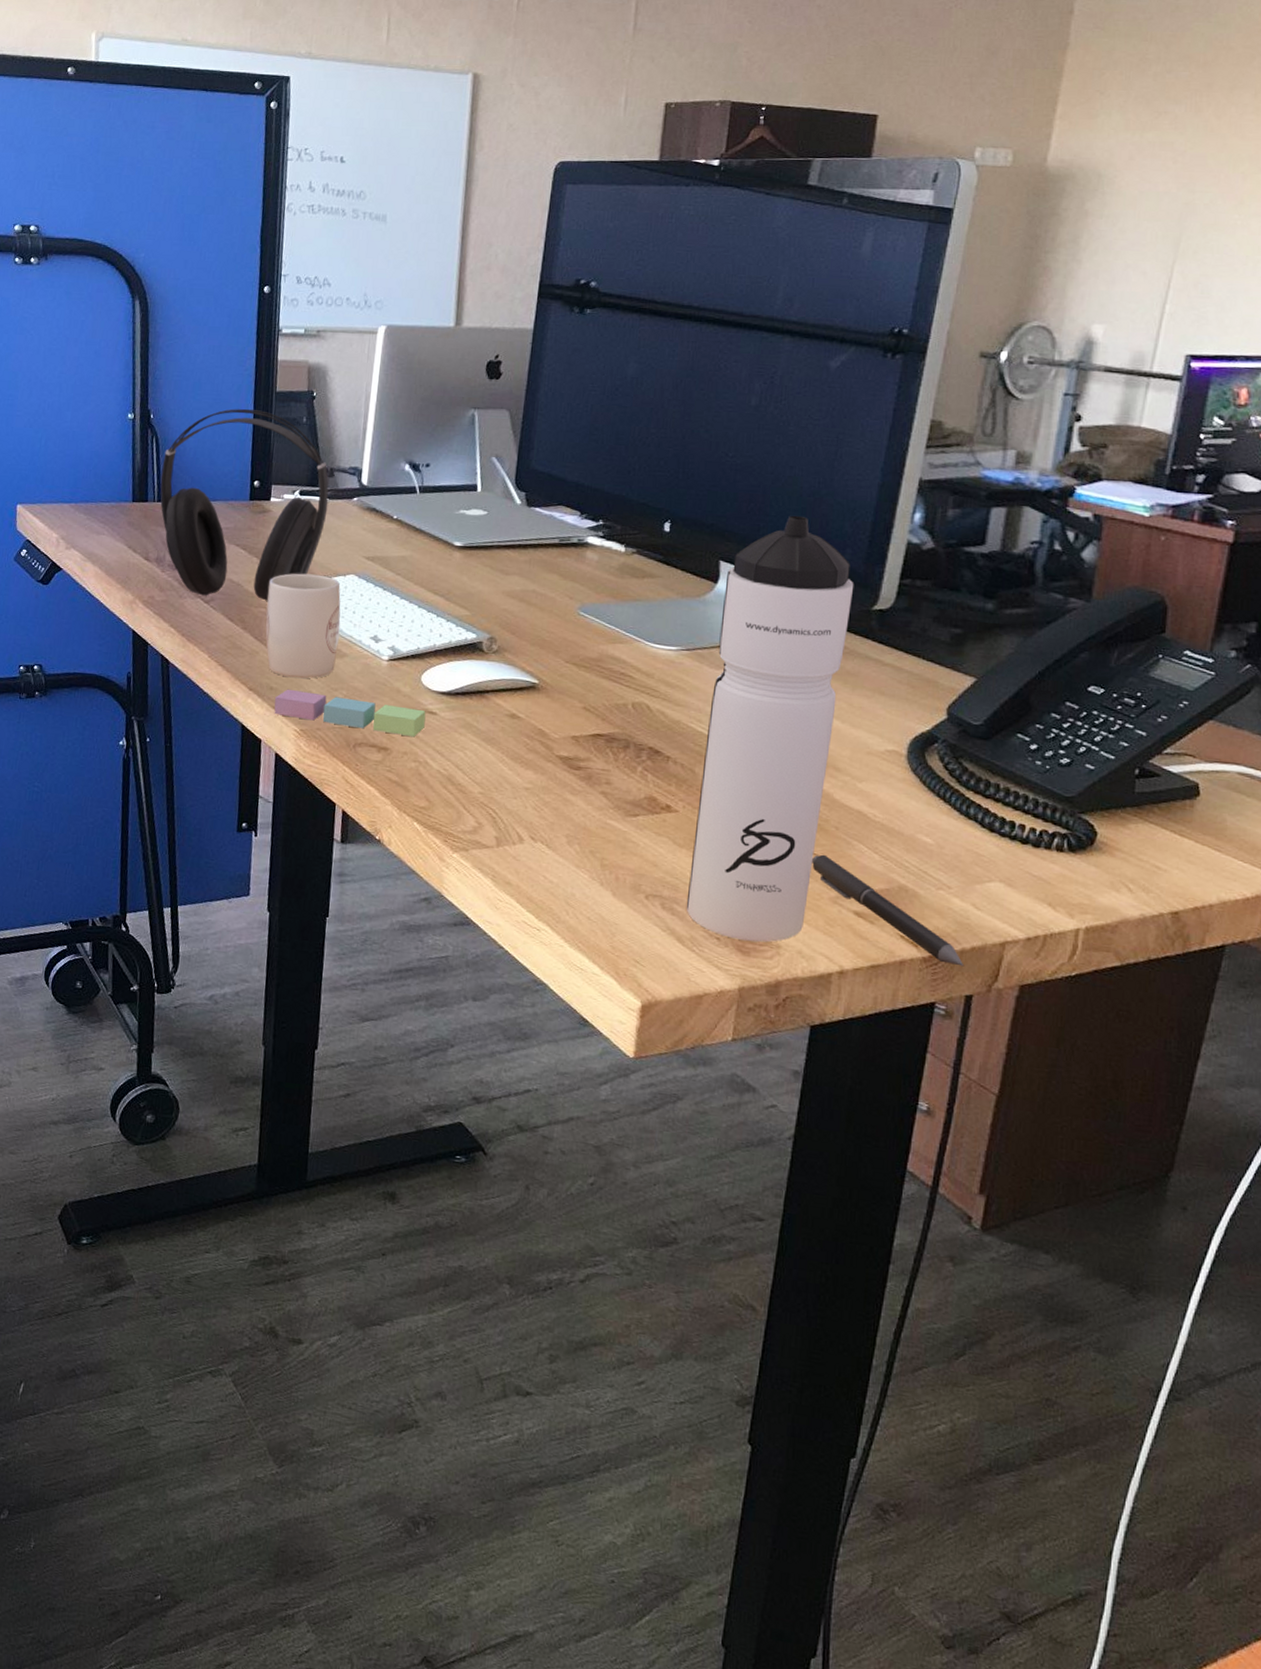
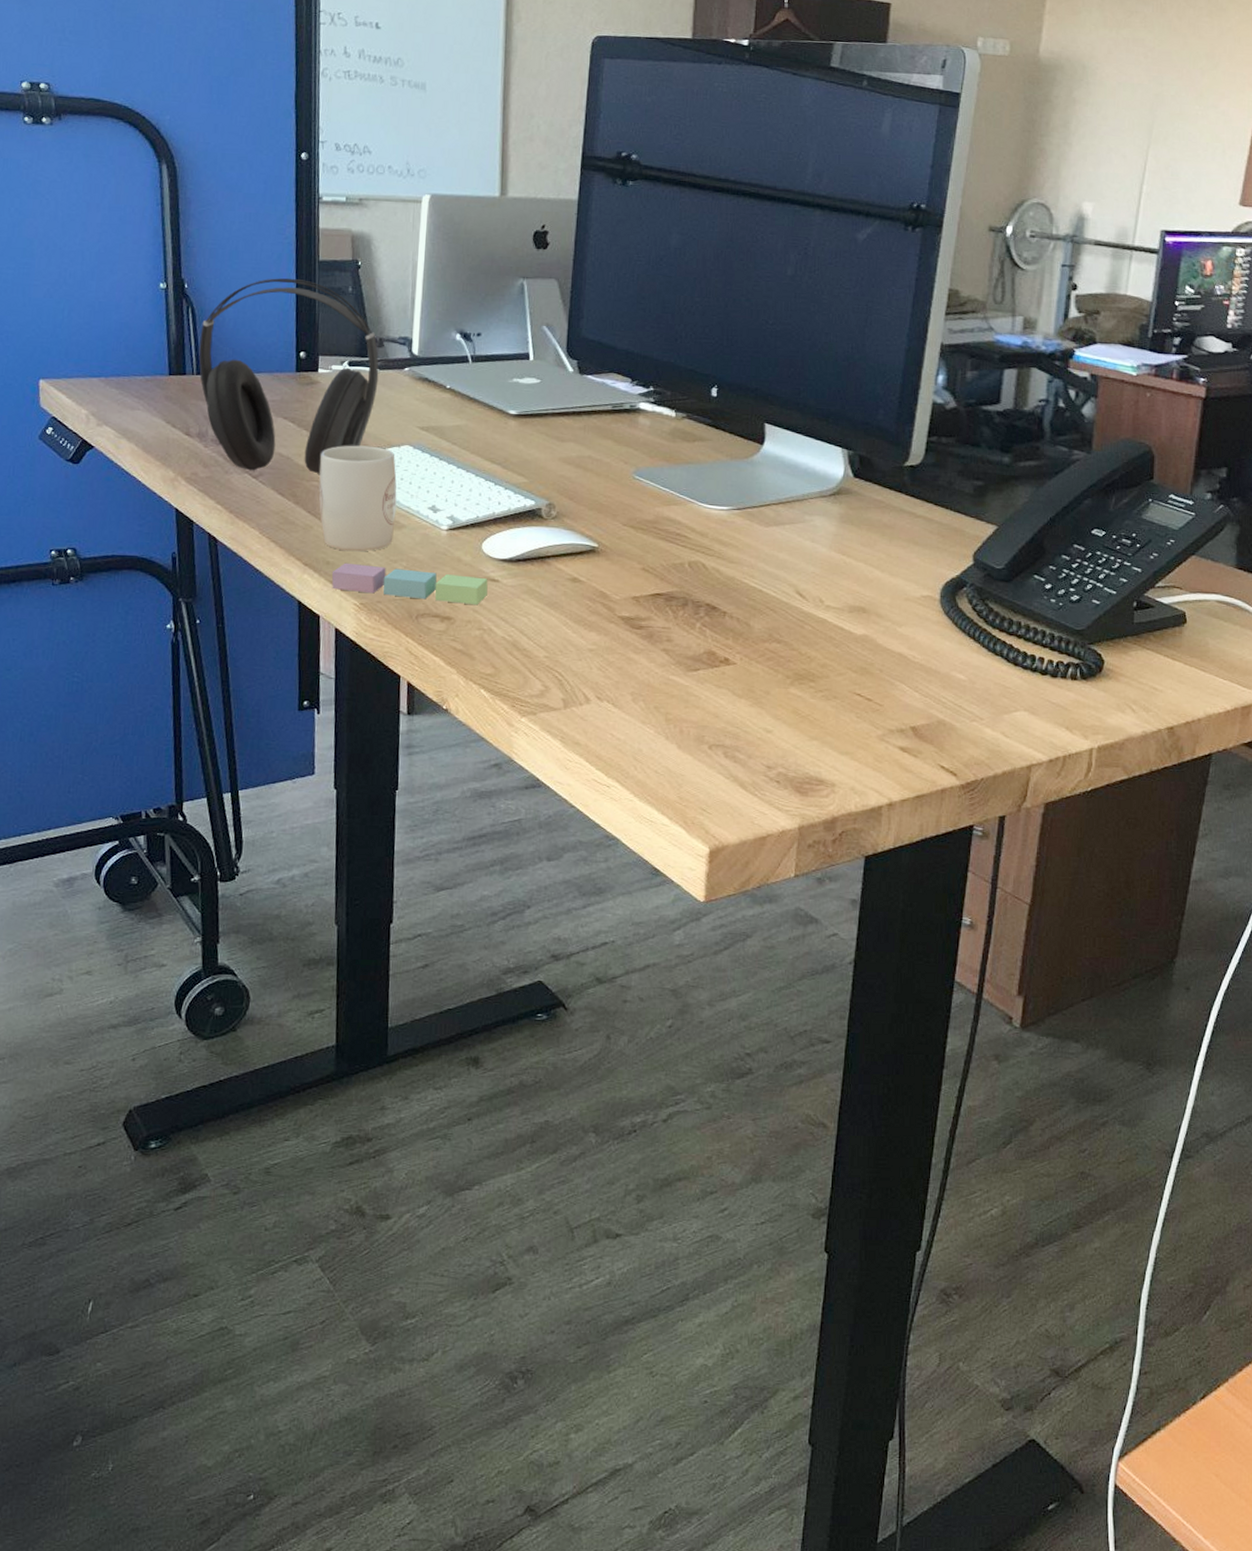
water bottle: present [686,515,854,943] -> none [747,379,887,782]
pen: present [811,854,965,967] -> none [859,696,997,790]

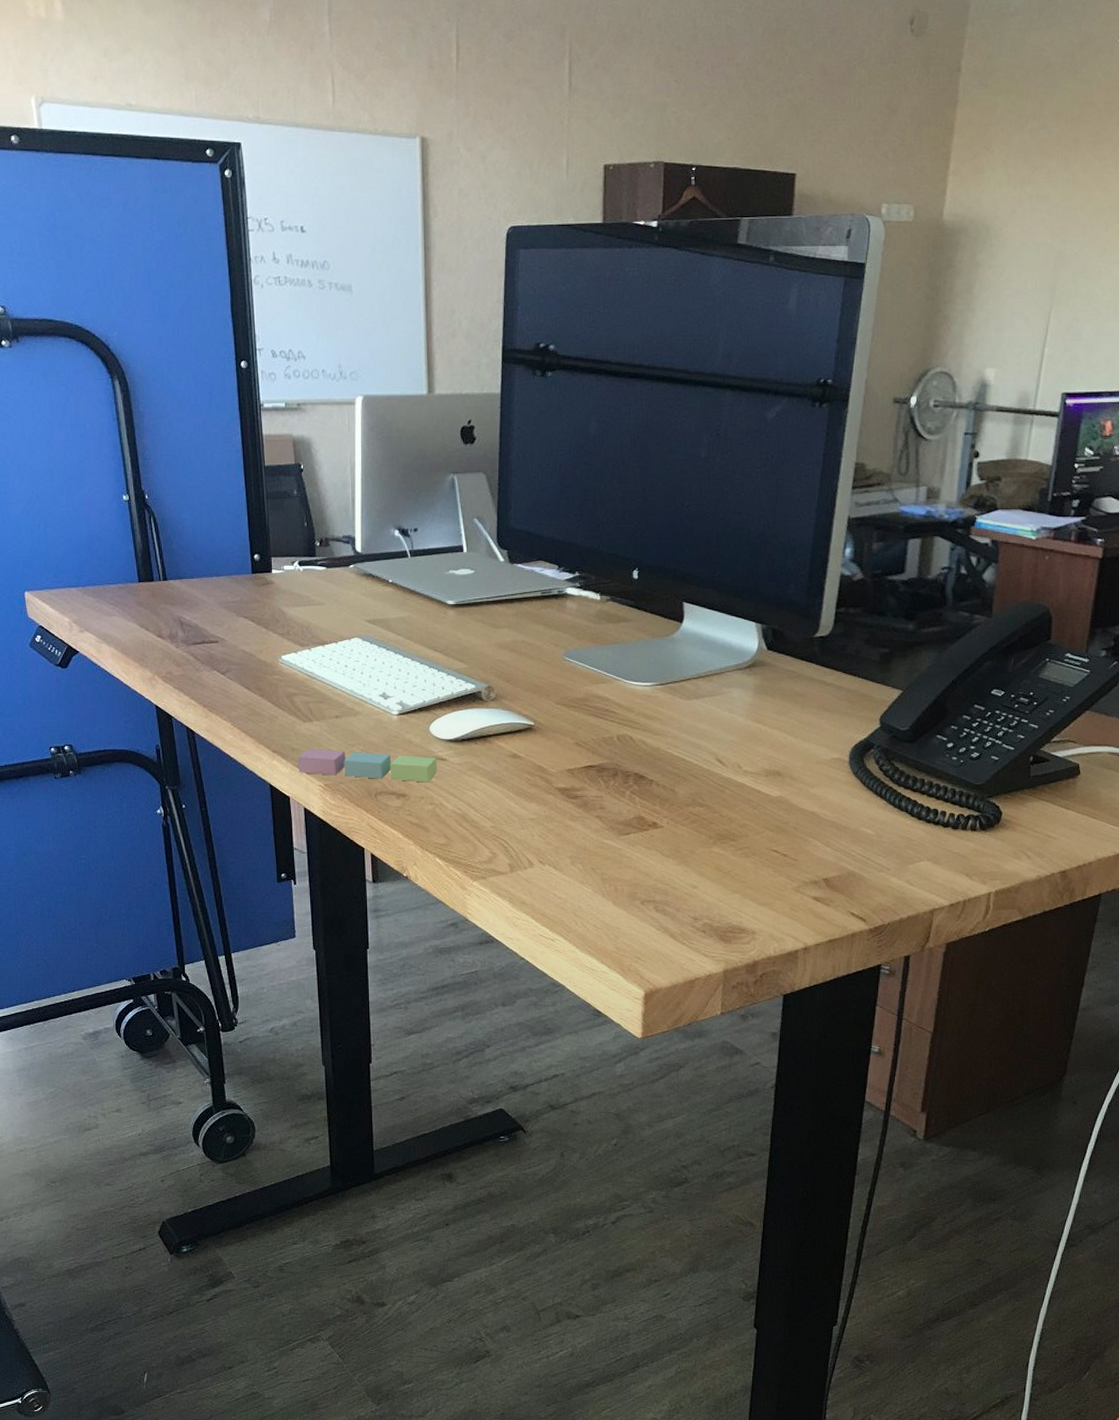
headphones: present [198,278,379,476] -> none [163,485,327,669]
mug: present [318,445,397,552] -> none [280,640,351,738]

